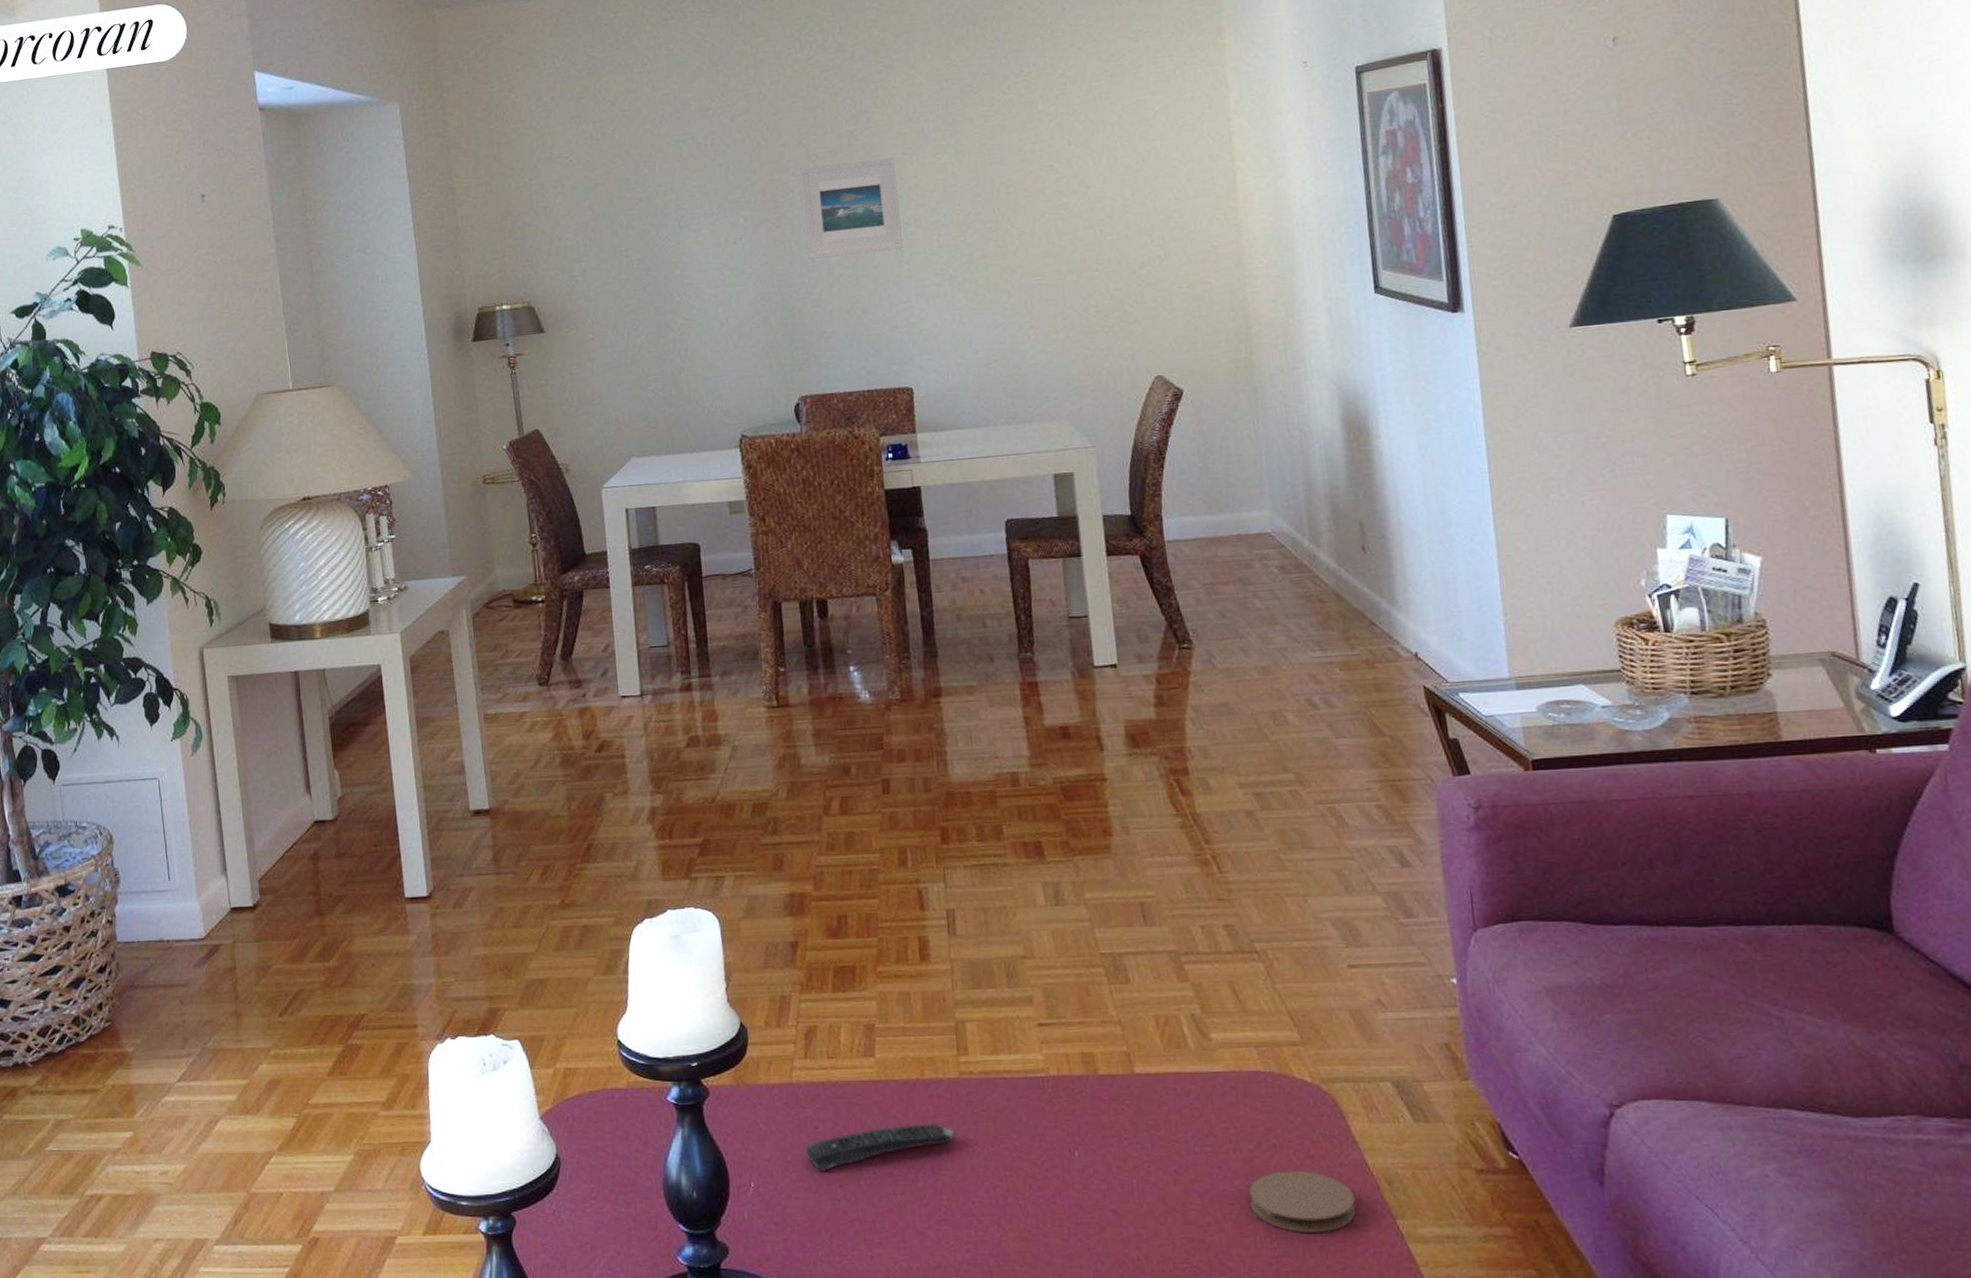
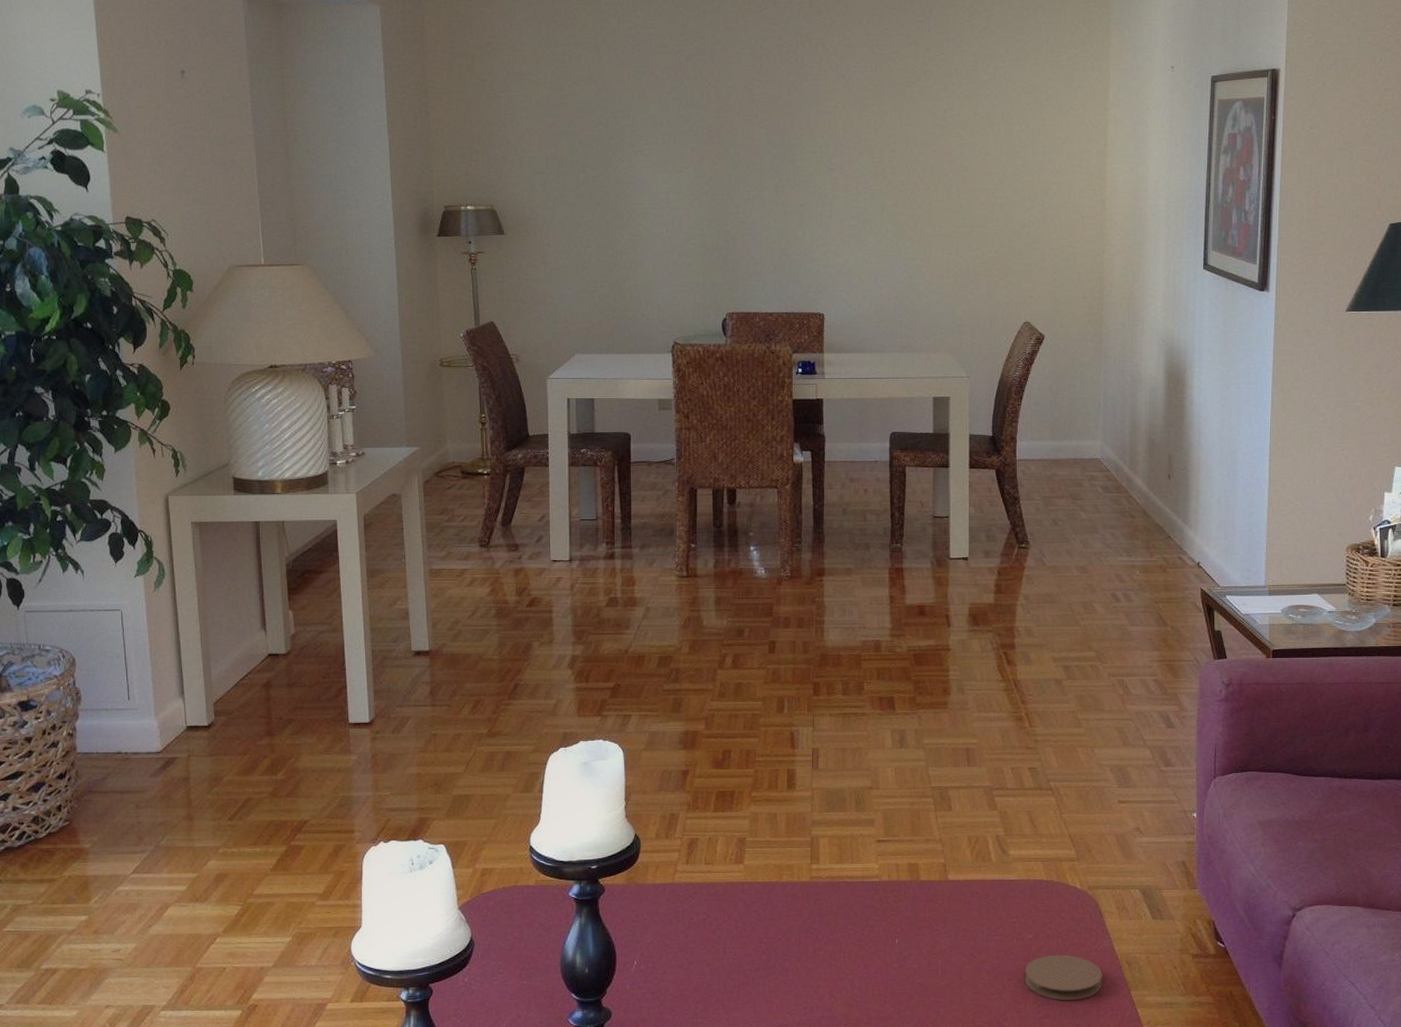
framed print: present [801,158,903,259] -> none [745,110,827,192]
remote control: present [805,1123,954,1171] -> none [681,916,802,953]

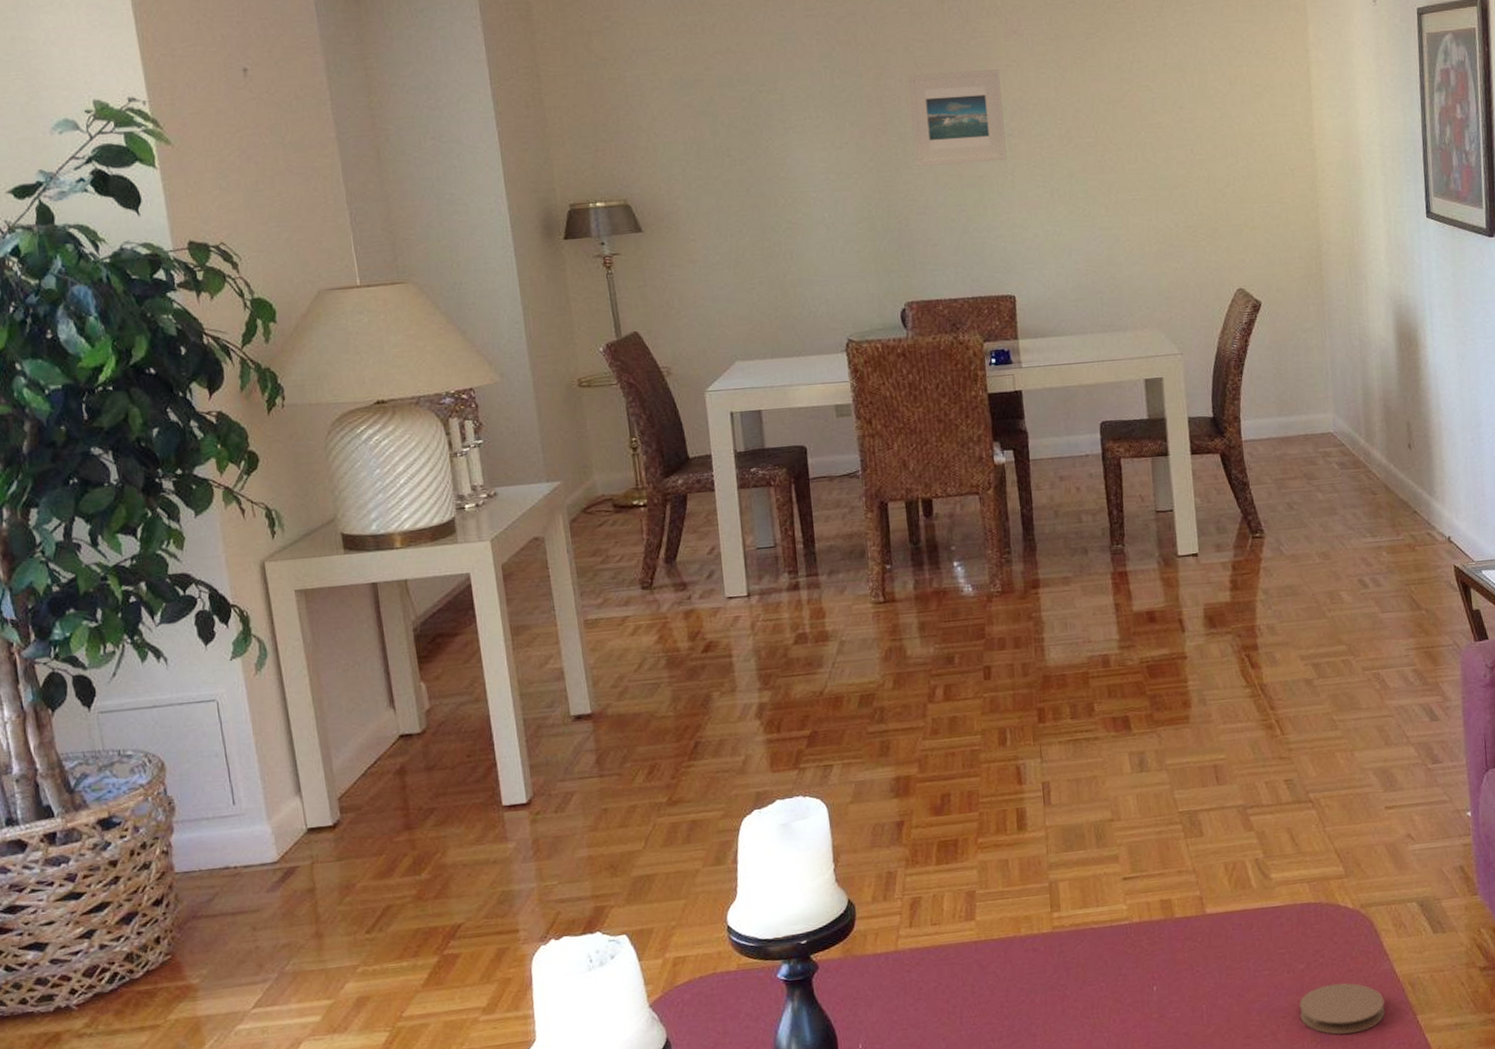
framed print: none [745,110,827,192] -> present [908,69,1007,167]

